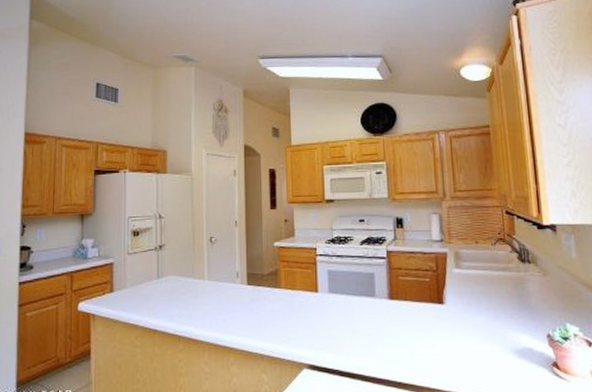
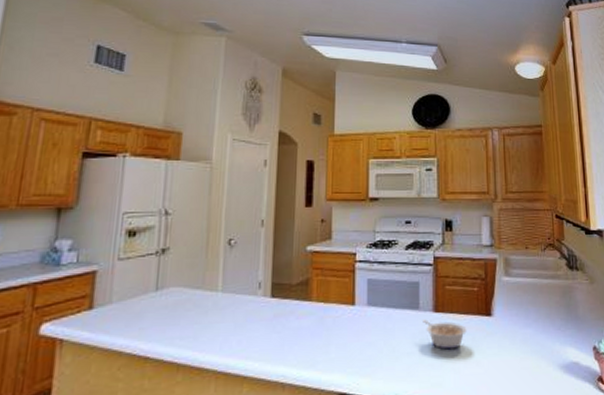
legume: none [379,306,420,332] -> present [423,319,467,350]

